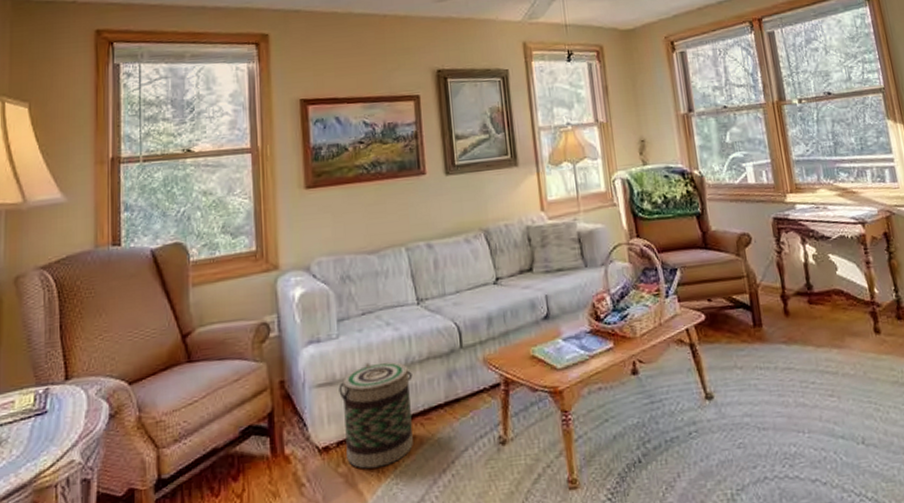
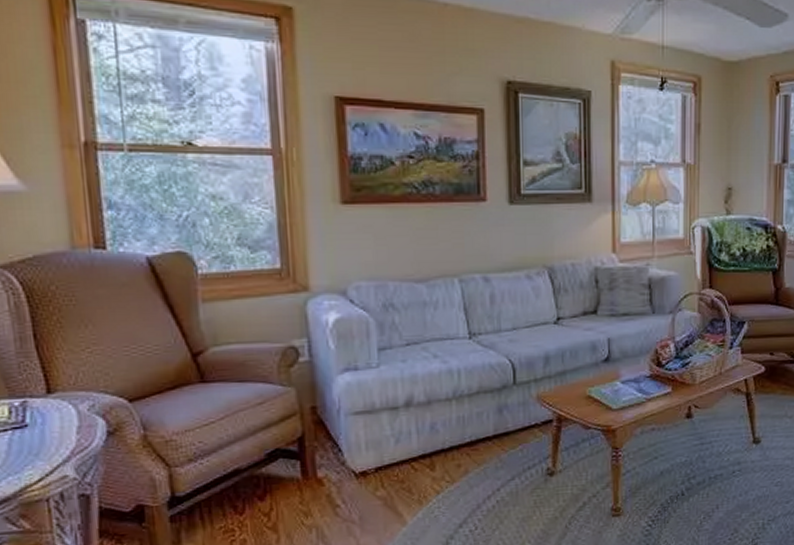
basket: present [338,361,413,469] -> none [378,393,460,493]

